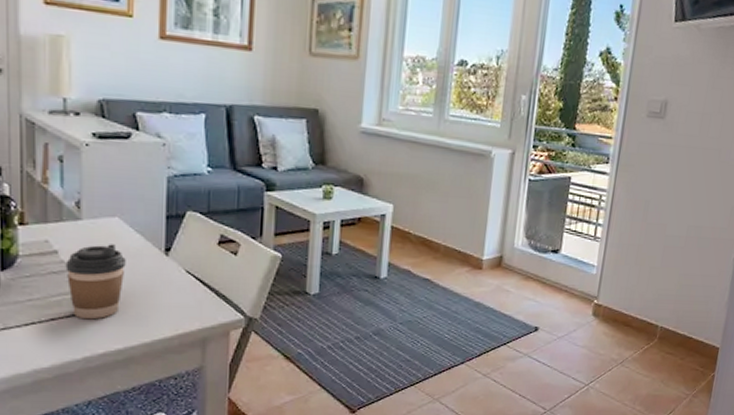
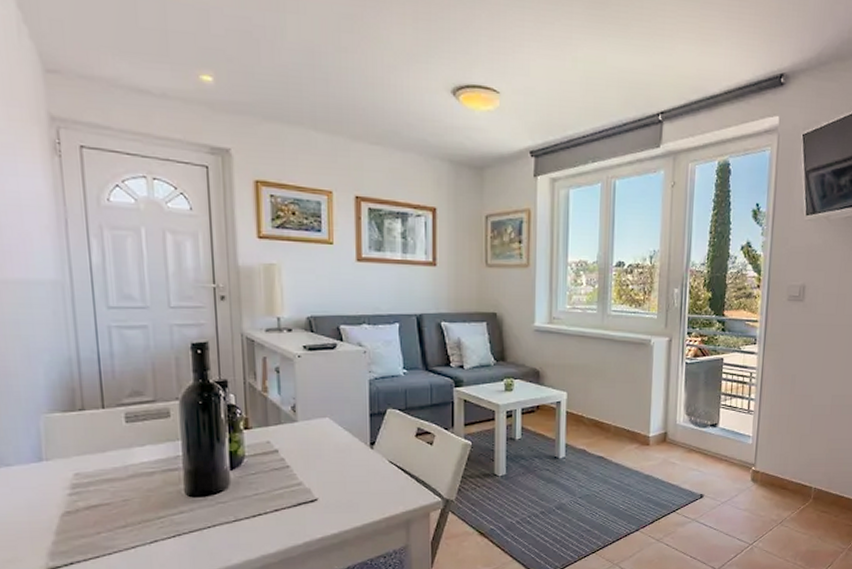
coffee cup: present [65,244,126,320] -> none [285,441,337,509]

